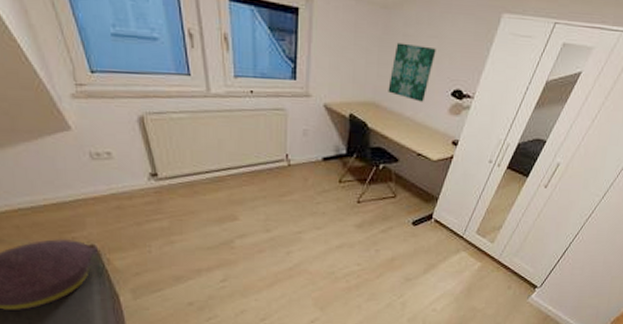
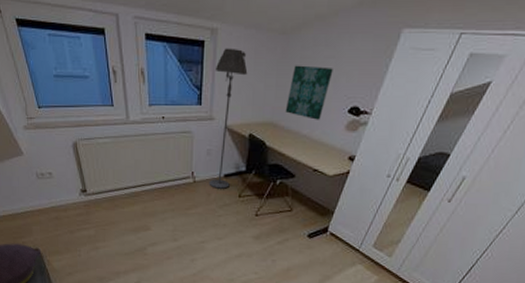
floor lamp: none [305,18,347,173] -> present [209,48,248,189]

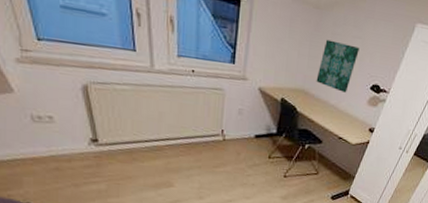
floor lamp: present [209,48,248,189] -> none [239,11,283,149]

